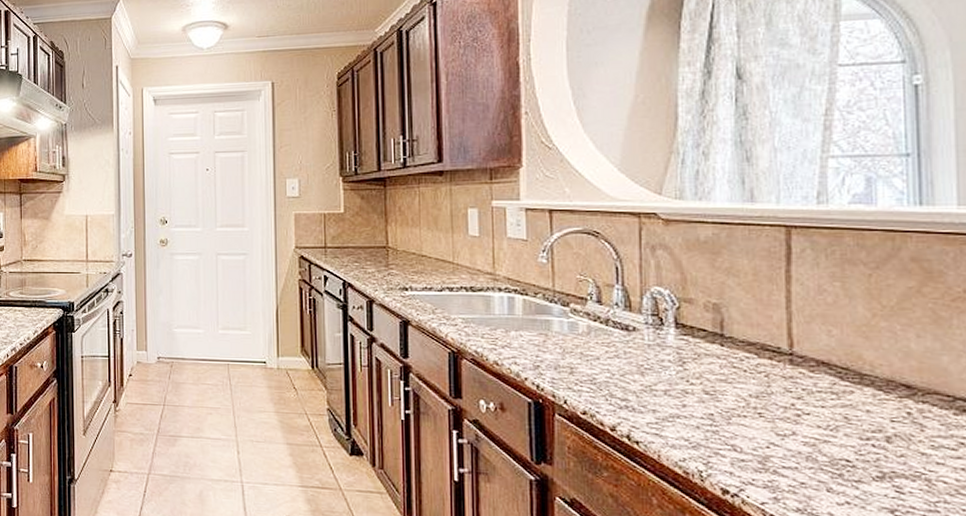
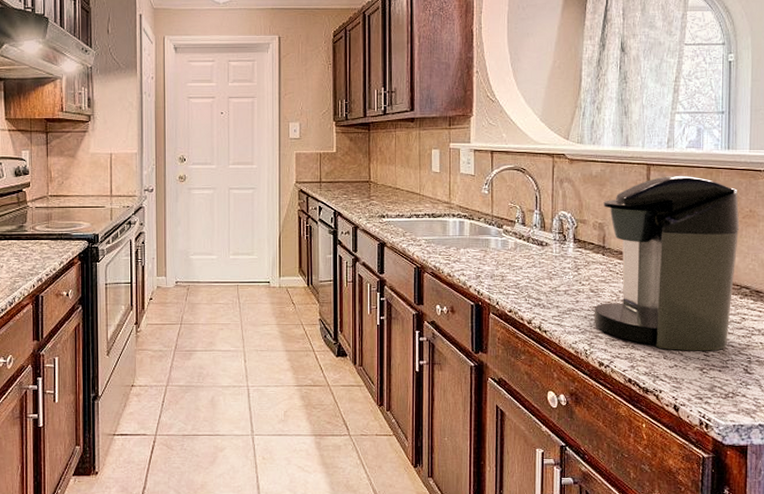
coffee maker: none [710,240,947,486] -> present [593,175,740,351]

